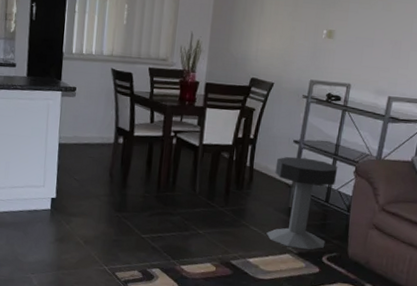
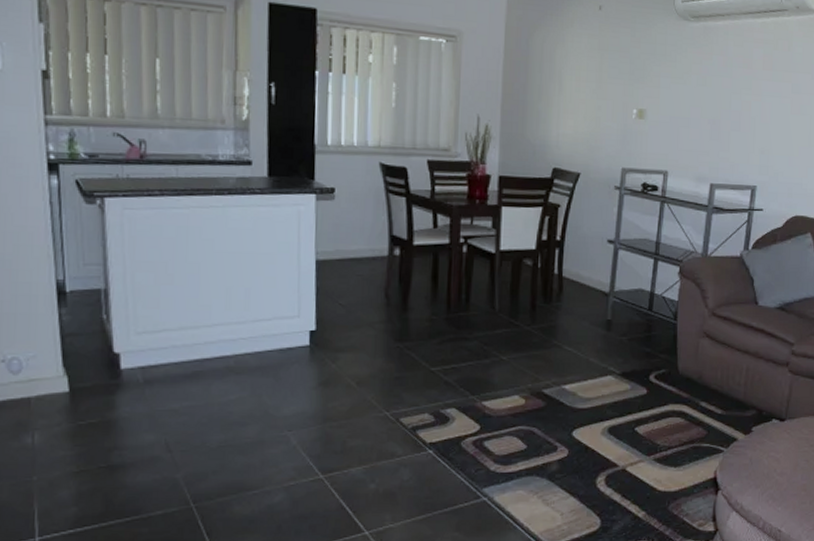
side table: present [266,156,338,250] -> none [583,259,660,369]

